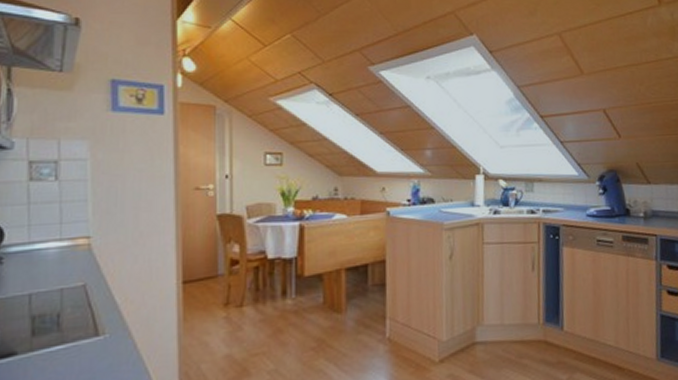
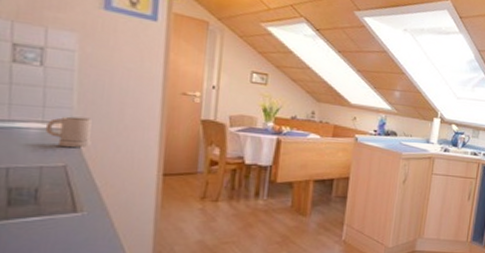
mug: none [63,229,108,265] -> present [45,116,92,148]

